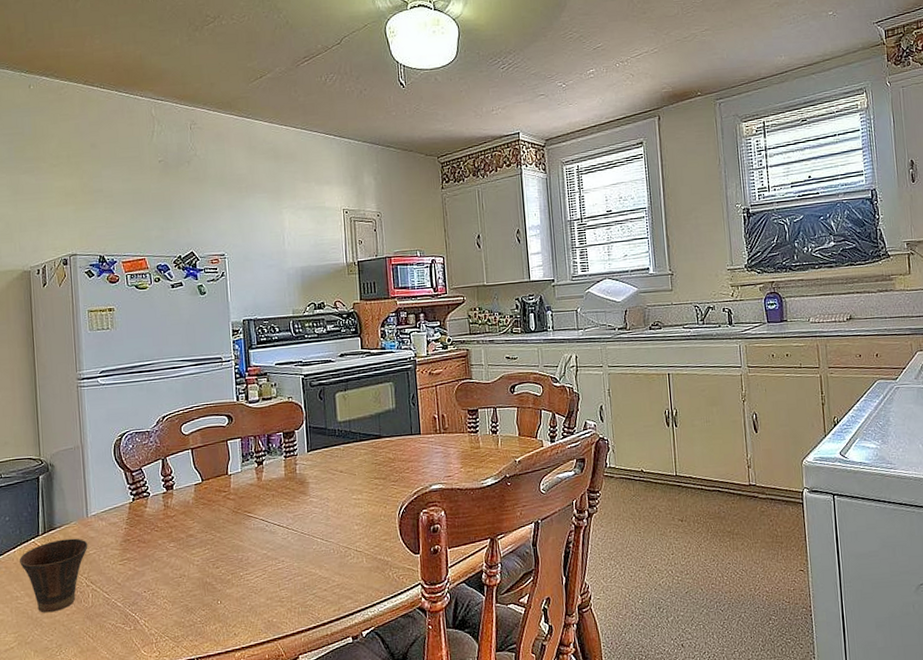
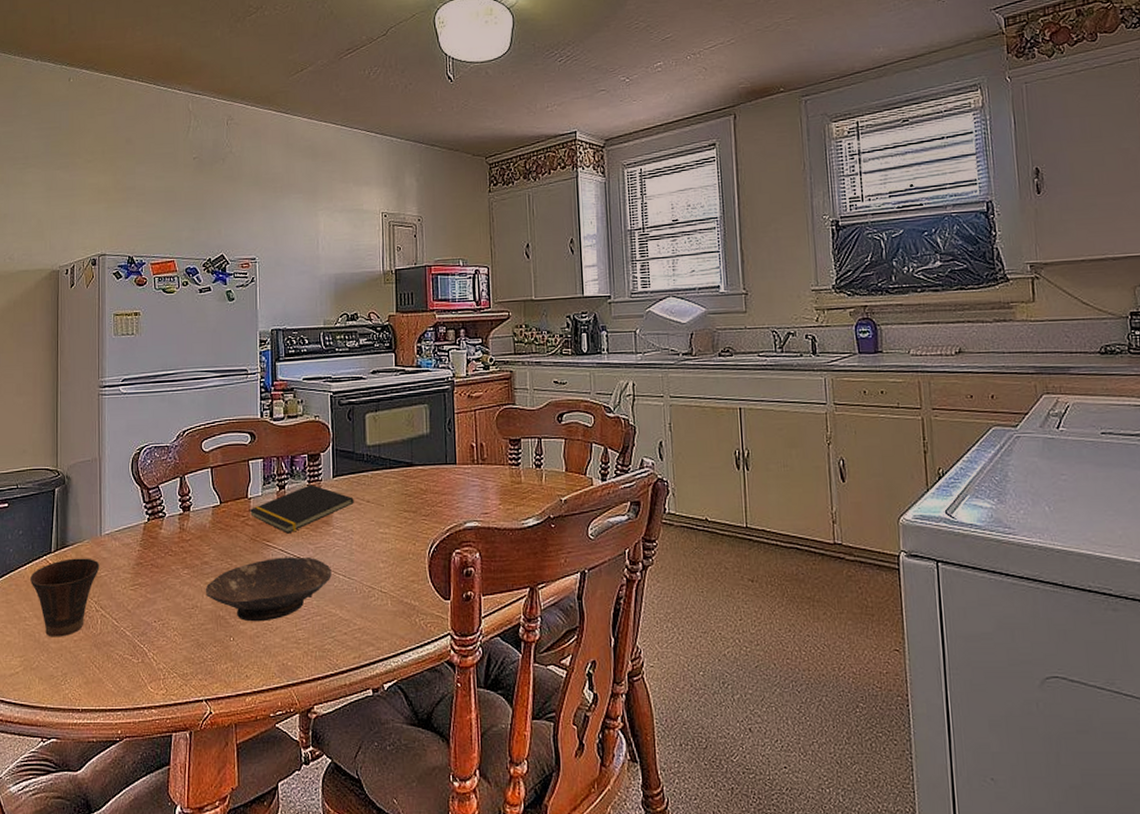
bowl: none [191,525,310,586] -> present [205,557,332,622]
notepad: none [229,459,328,505] -> present [249,484,354,534]

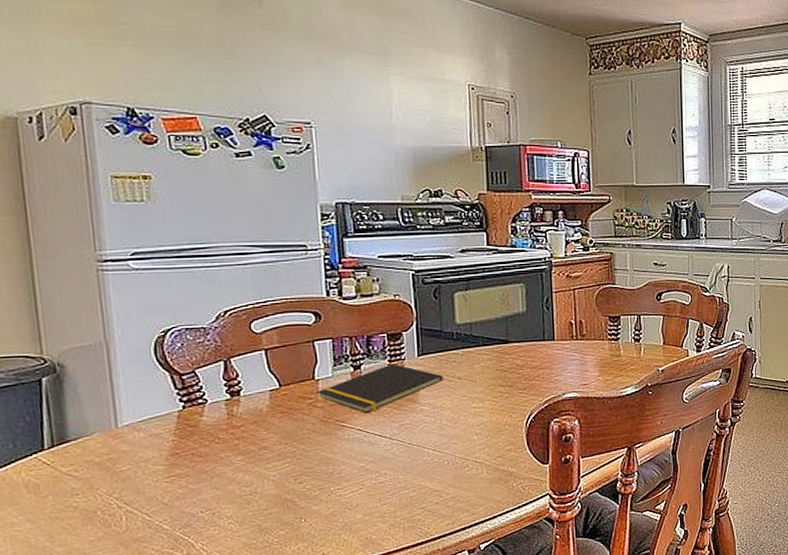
cup: present [30,558,100,637] -> none [15,452,119,541]
bowl: present [205,557,332,622] -> none [265,435,420,502]

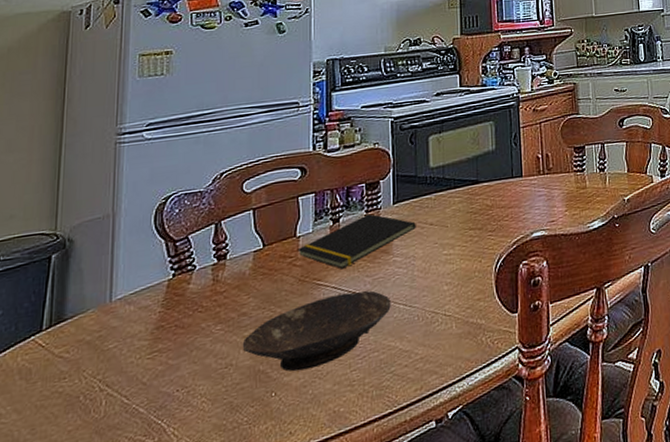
bowl: none [265,435,420,502] -> present [242,290,391,372]

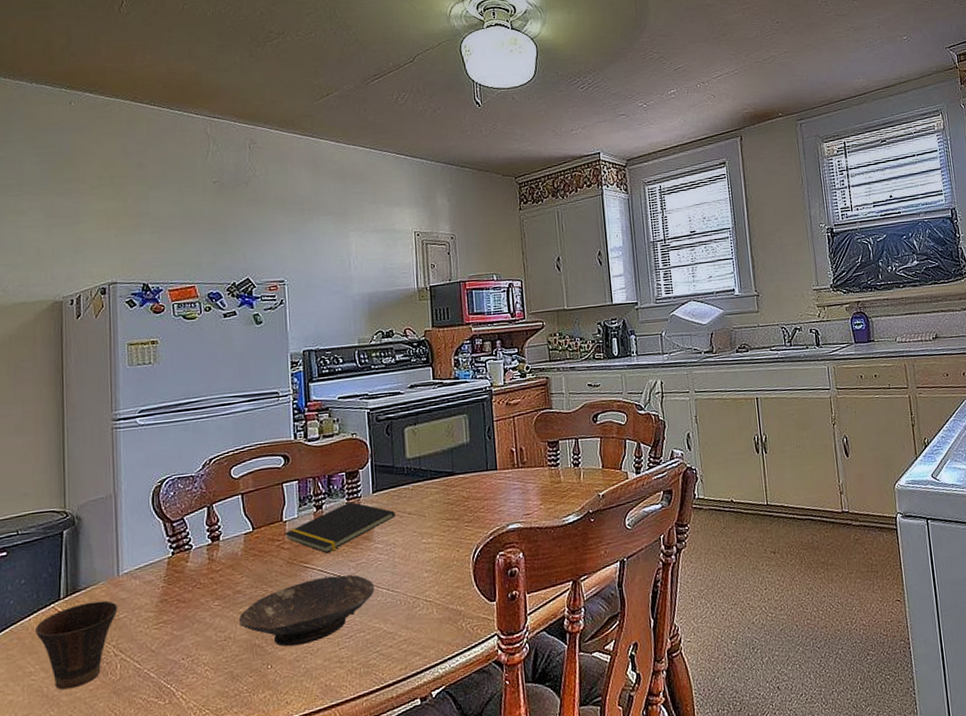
cup: none [10,329,108,433] -> present [36,600,118,690]

